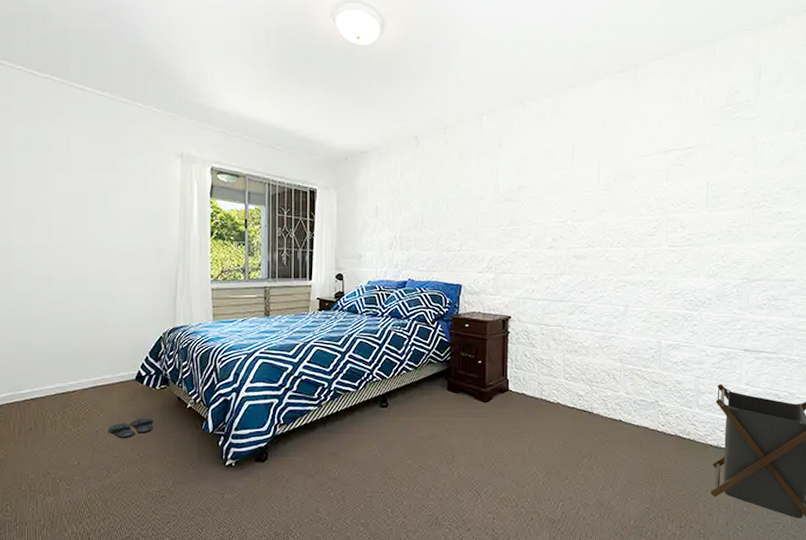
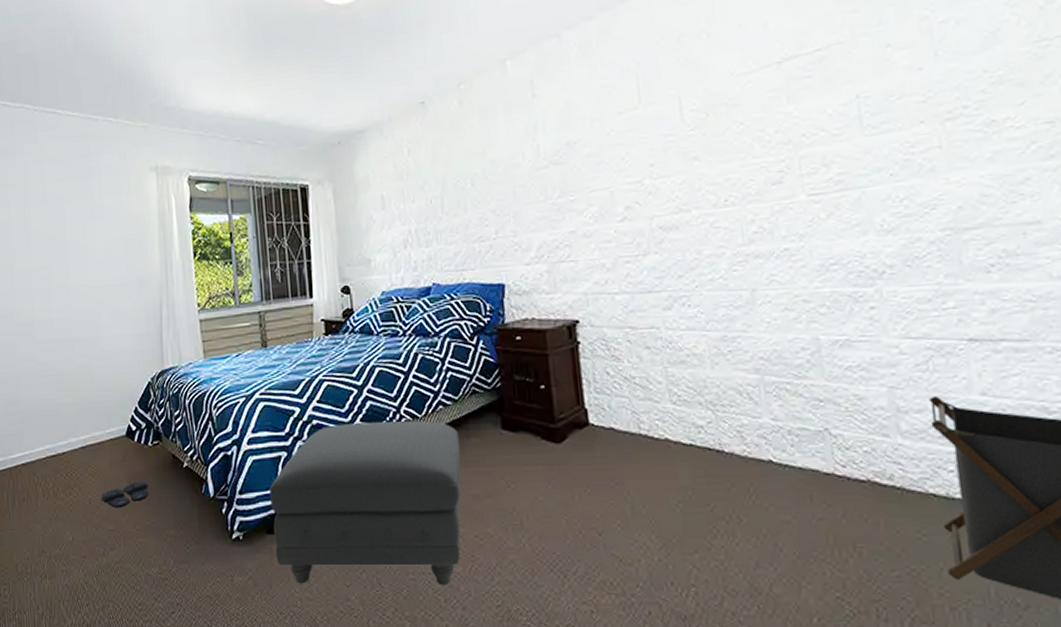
ottoman: none [261,379,416,501] -> present [269,420,461,586]

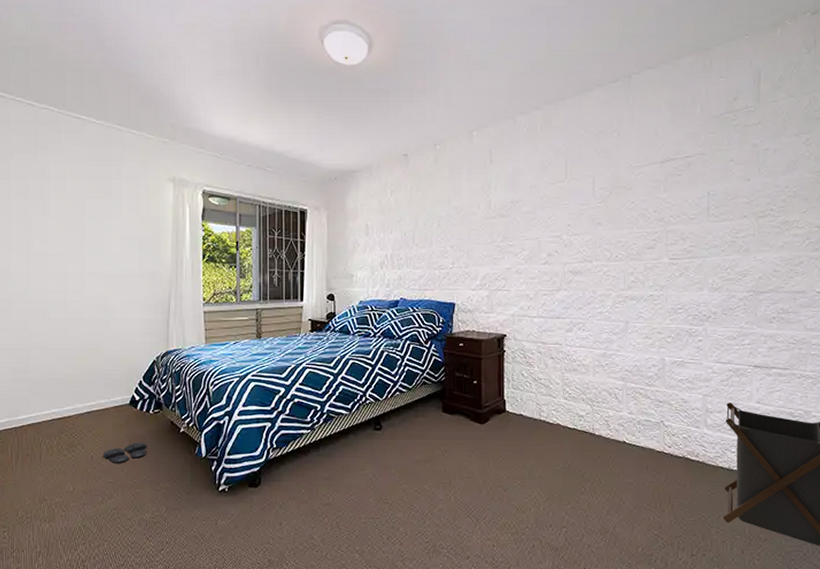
ottoman: present [269,420,461,586] -> none [254,402,410,528]

